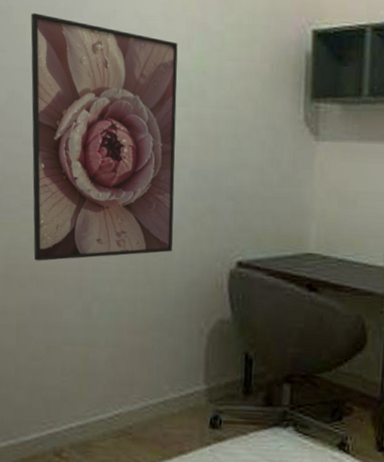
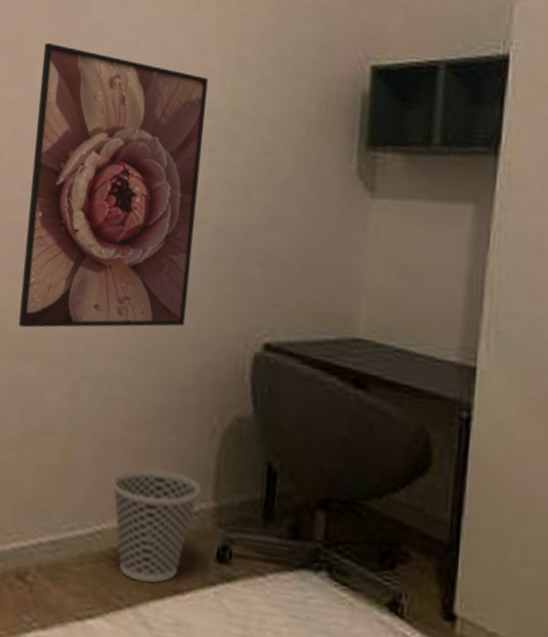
wastebasket: none [124,364,195,448] -> present [112,469,201,583]

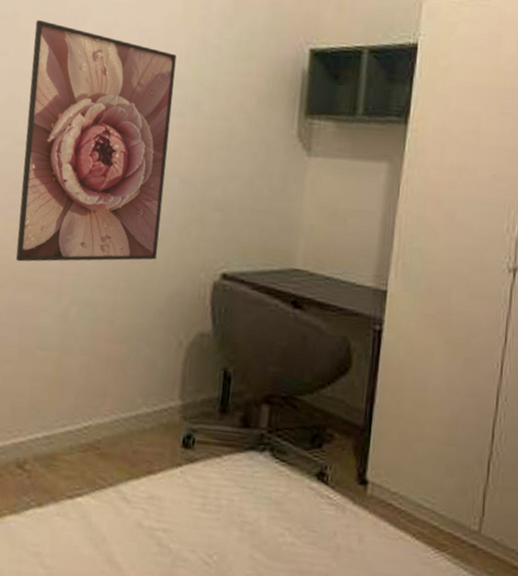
wastebasket: present [112,469,201,583] -> none [96,375,170,467]

